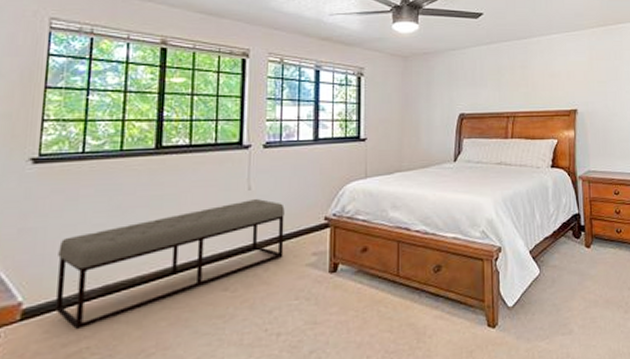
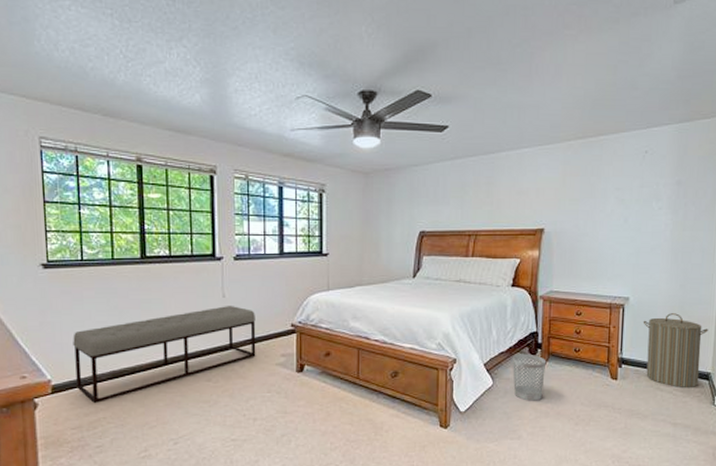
wastebasket: none [556,237,591,290] -> present [512,354,547,401]

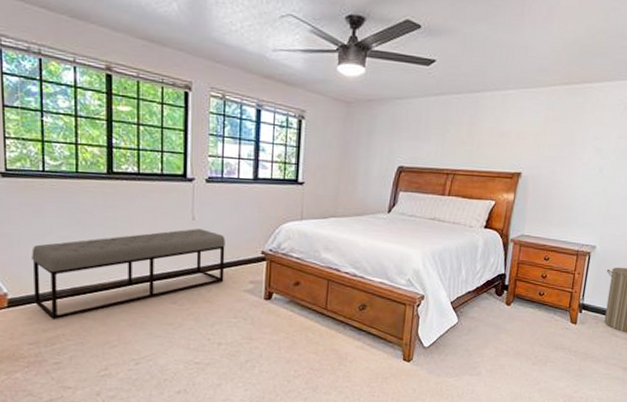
wastebasket: present [512,354,547,401] -> none [477,294,511,340]

